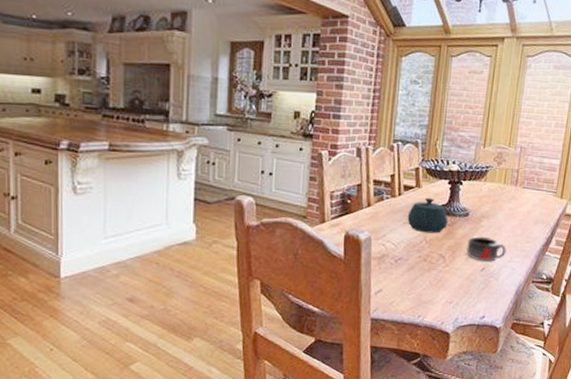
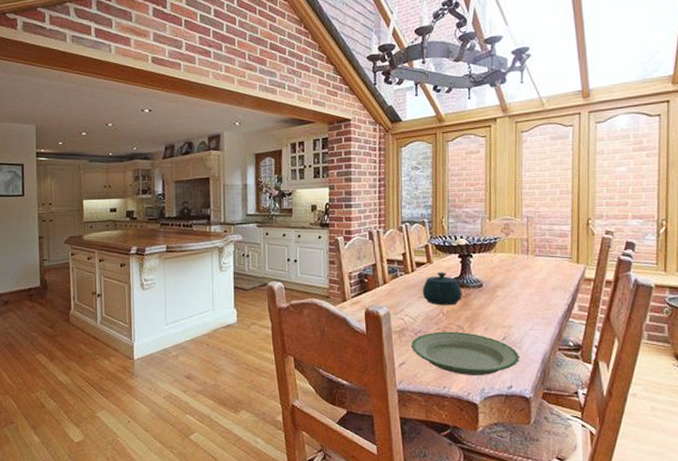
plate: none [390,259,495,305] -> present [411,331,519,375]
mug: present [466,236,506,262] -> none [483,306,526,331]

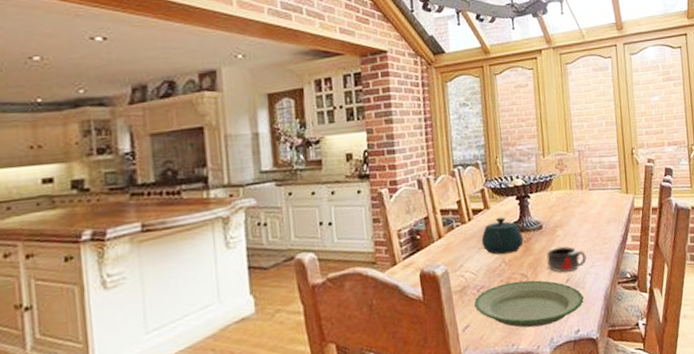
mug: none [483,306,526,331] -> present [546,246,587,273]

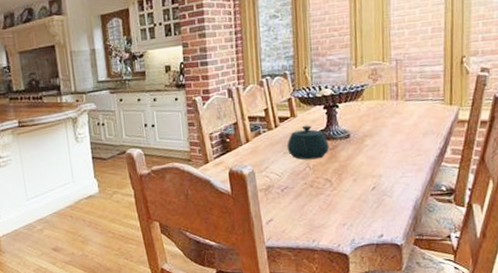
plate: present [474,280,584,328] -> none [278,185,390,228]
mug: present [546,246,587,273] -> none [352,155,396,181]

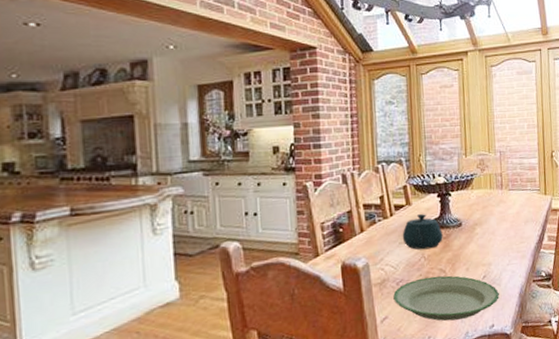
plate: none [278,185,390,228] -> present [393,275,499,321]

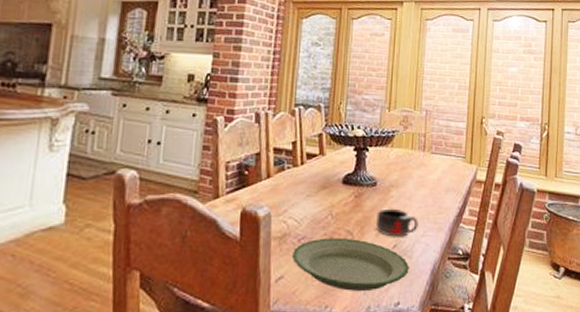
teapot: present [402,214,443,250] -> none [310,167,355,207]
mug: none [464,244,504,269] -> present [375,208,418,237]

